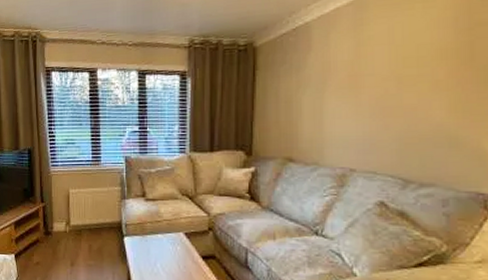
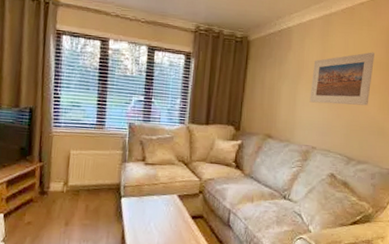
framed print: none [342,36,438,113] -> present [309,52,376,106]

